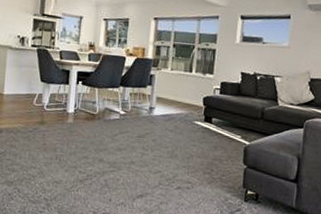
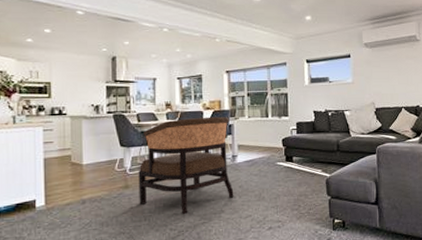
armchair: none [52,62,152,159] -> present [138,116,234,214]

